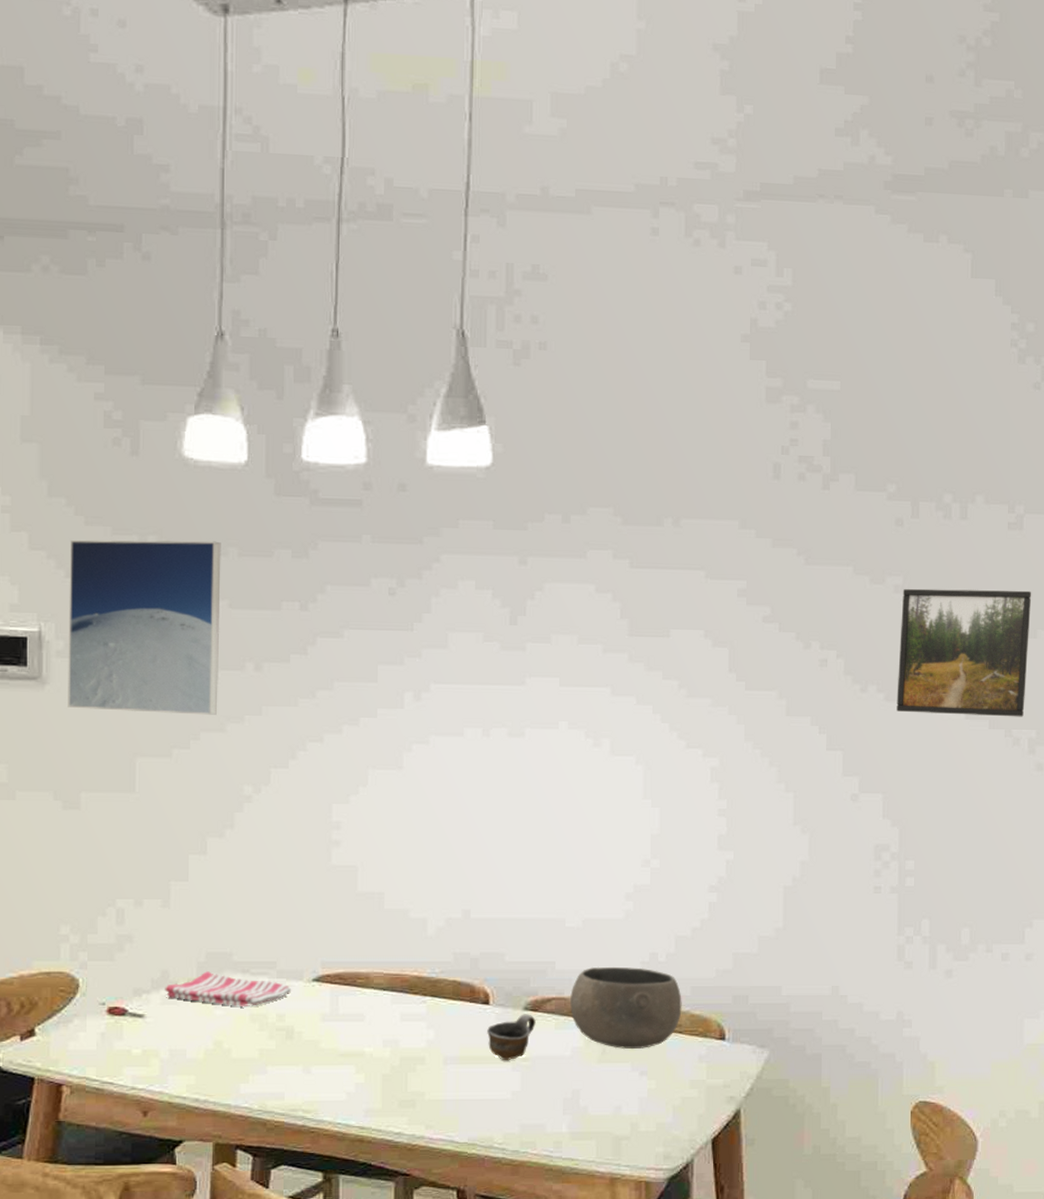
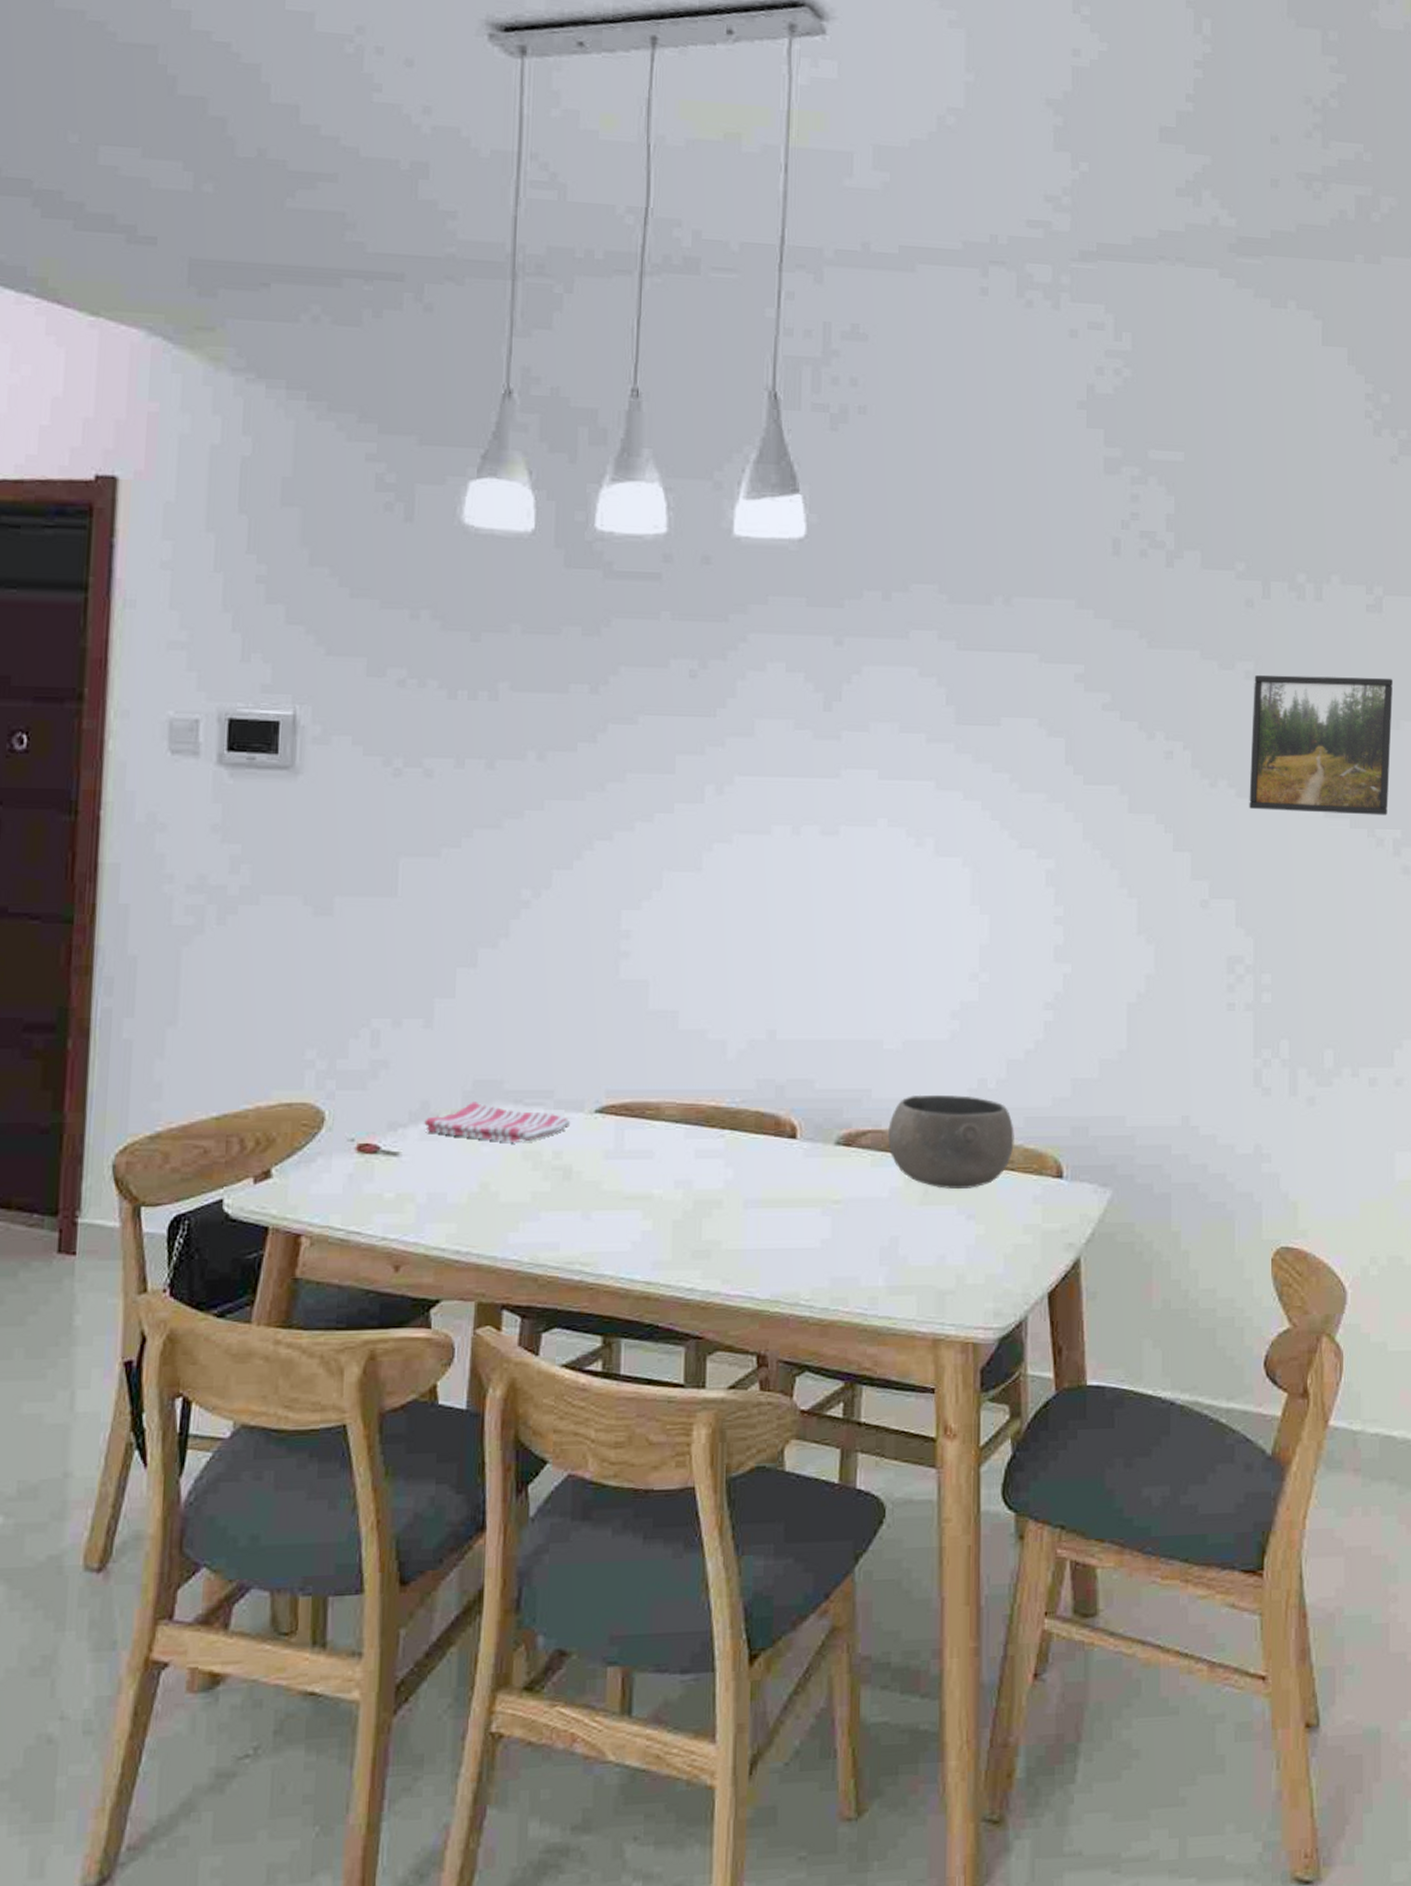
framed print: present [67,539,221,715] -> none [323,613,503,810]
cup: present [487,1014,536,1061] -> none [794,1149,849,1204]

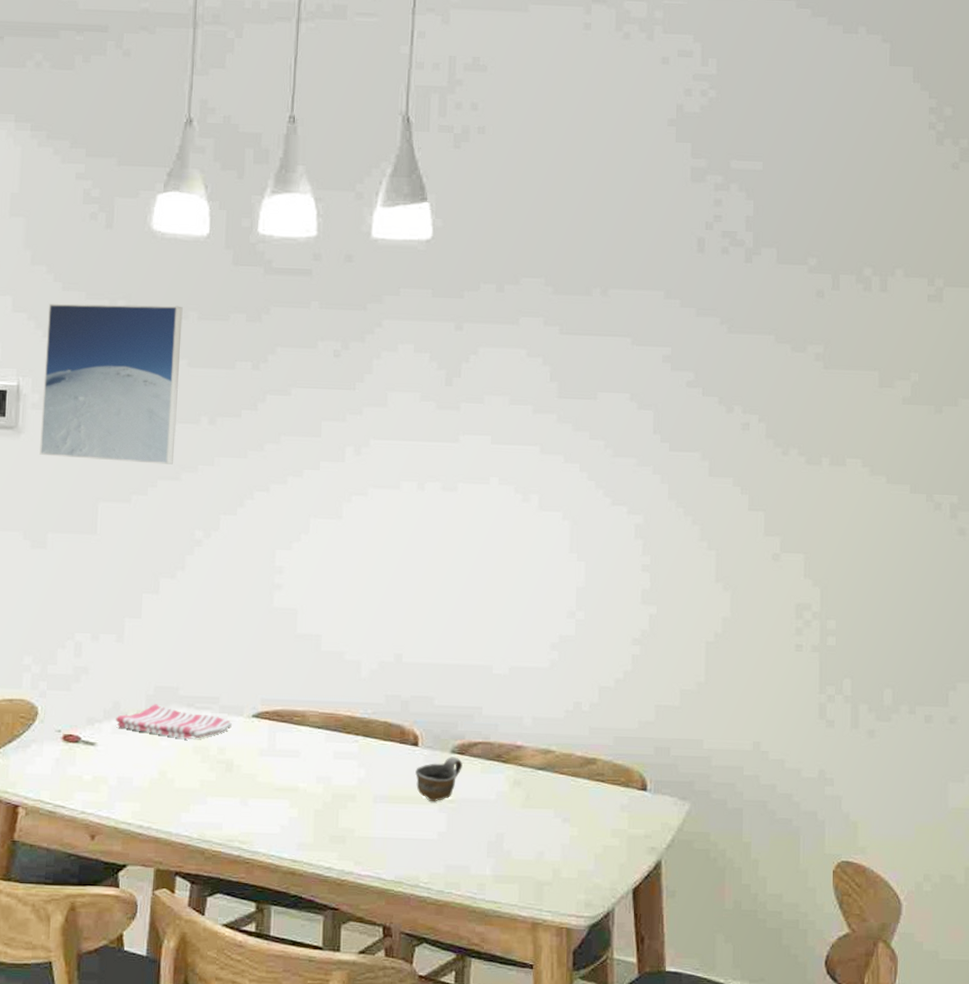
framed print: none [323,613,503,810] -> present [39,303,183,465]
cup: none [794,1149,849,1204] -> present [415,757,463,802]
bowl: present [888,1094,1014,1189] -> none [496,713,605,796]
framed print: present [1249,675,1394,816] -> none [818,357,952,483]

